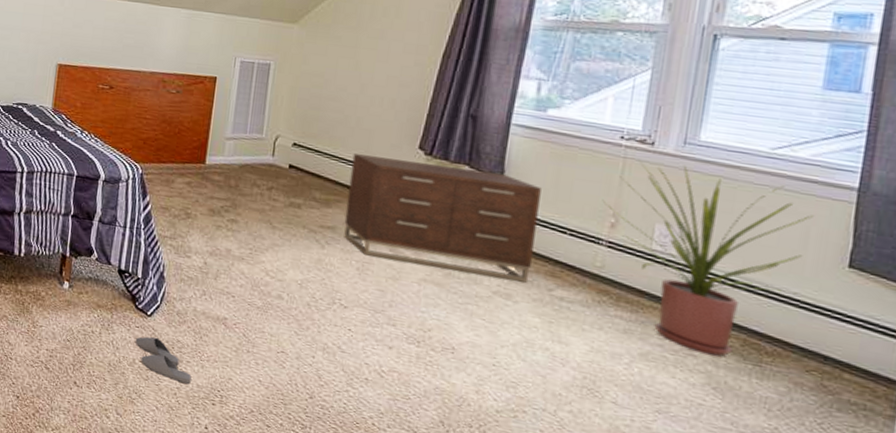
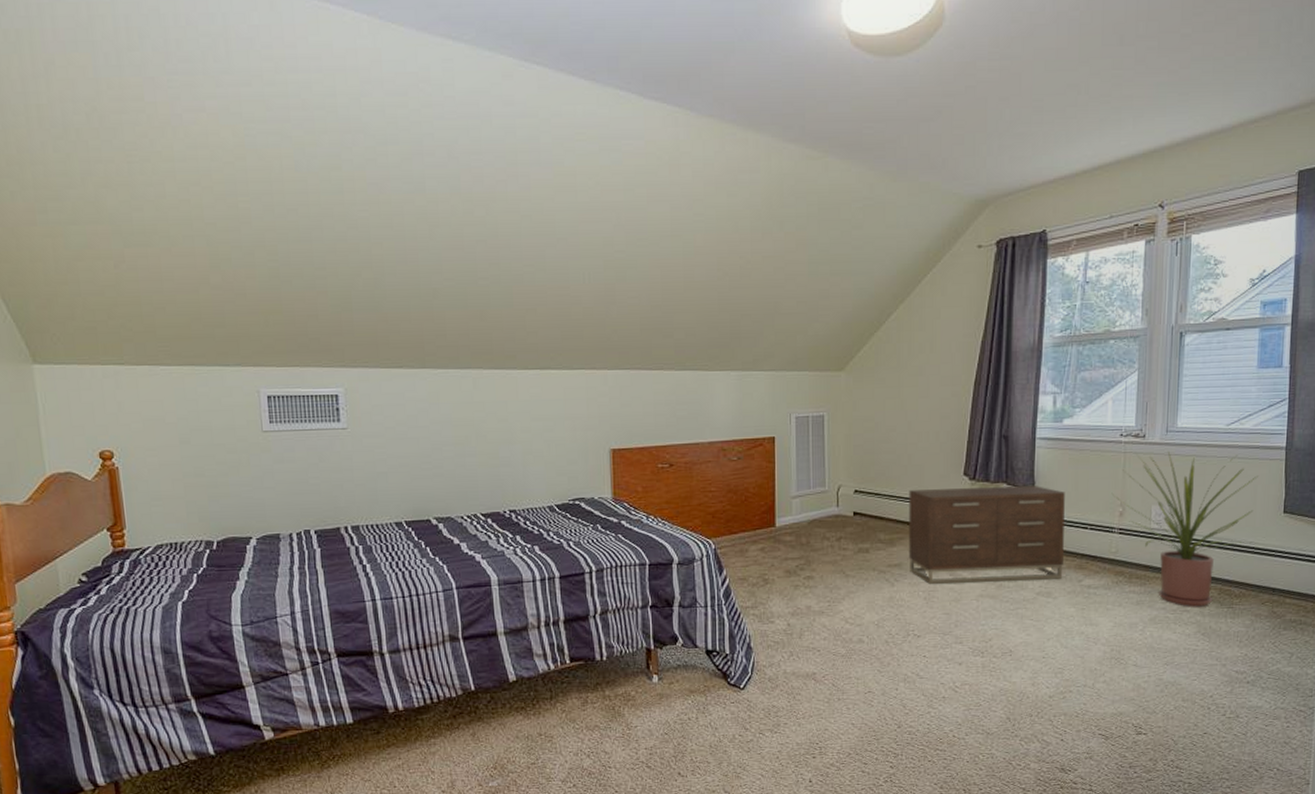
slippers: present [135,336,192,384] -> none [732,708,790,746]

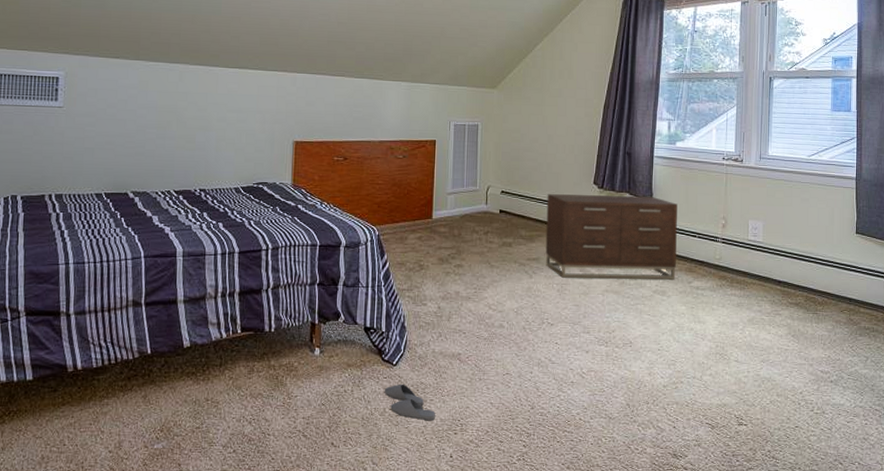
slippers: none [732,708,790,746] -> present [384,384,435,421]
house plant: present [1111,452,1258,607] -> none [716,174,834,311]

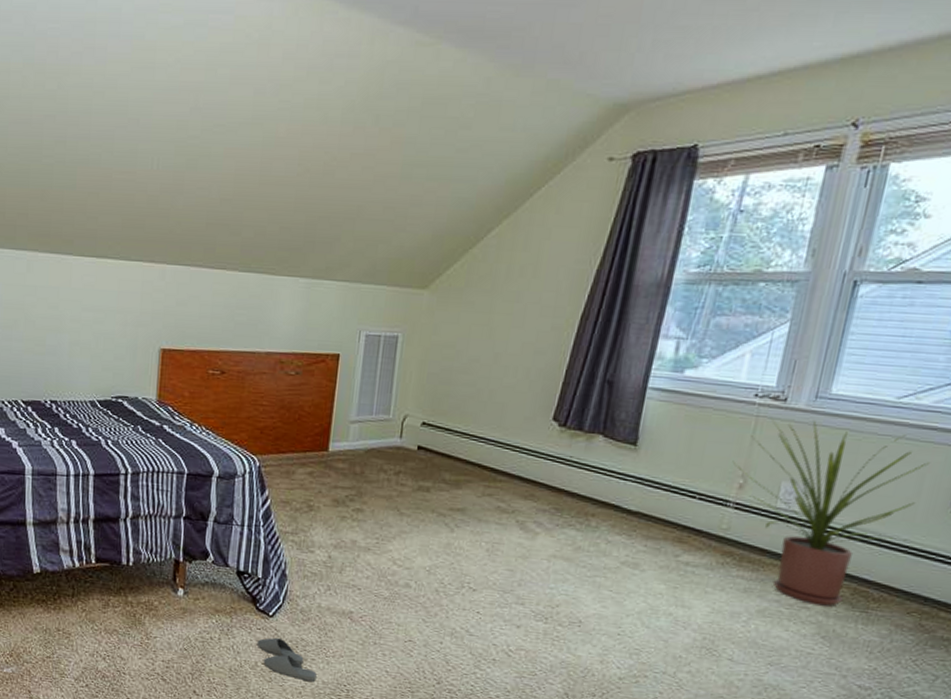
dresser: present [545,194,677,280] -> none [474,430,674,550]
house plant: none [716,174,834,311] -> present [732,418,929,606]

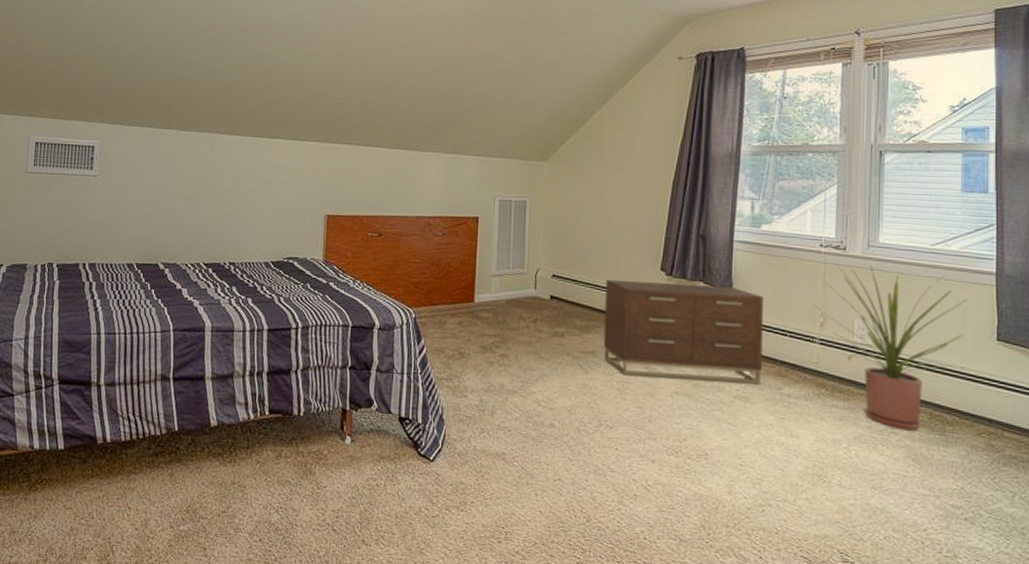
slippers: present [256,637,317,682] -> none [420,482,477,526]
dresser: none [474,430,674,550] -> present [603,280,763,384]

